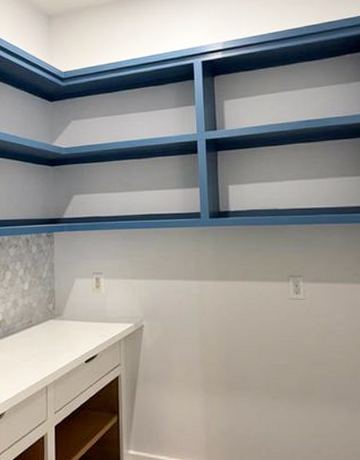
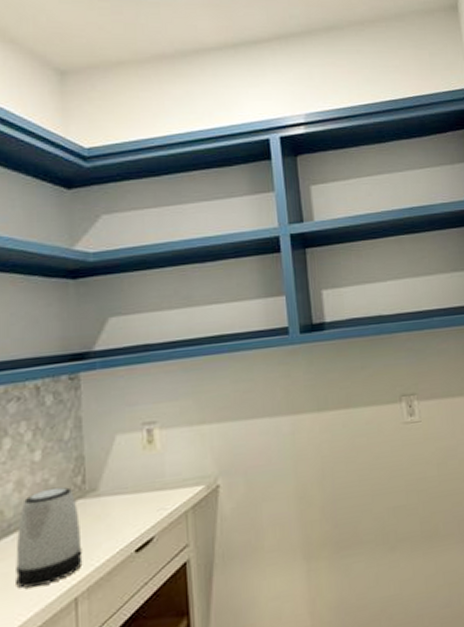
kettle: none [11,309,52,374] -> present [16,486,83,589]

